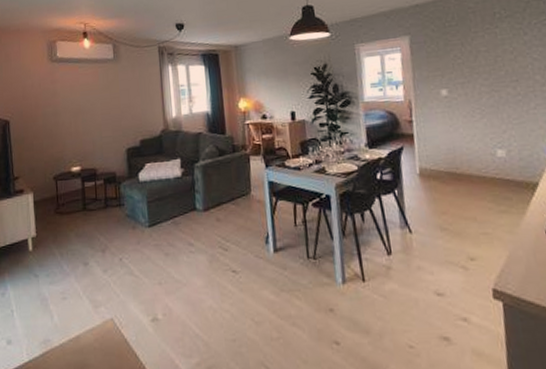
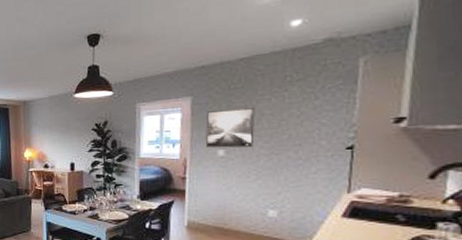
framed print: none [425,45,474,88] -> present [206,108,255,148]

